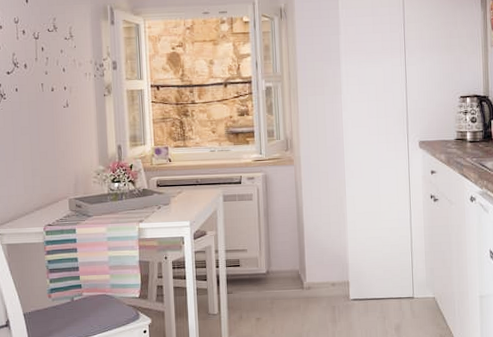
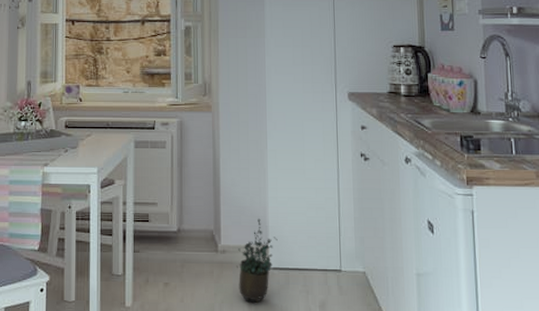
potted plant: none [320,257,357,330] -> present [236,218,278,303]

